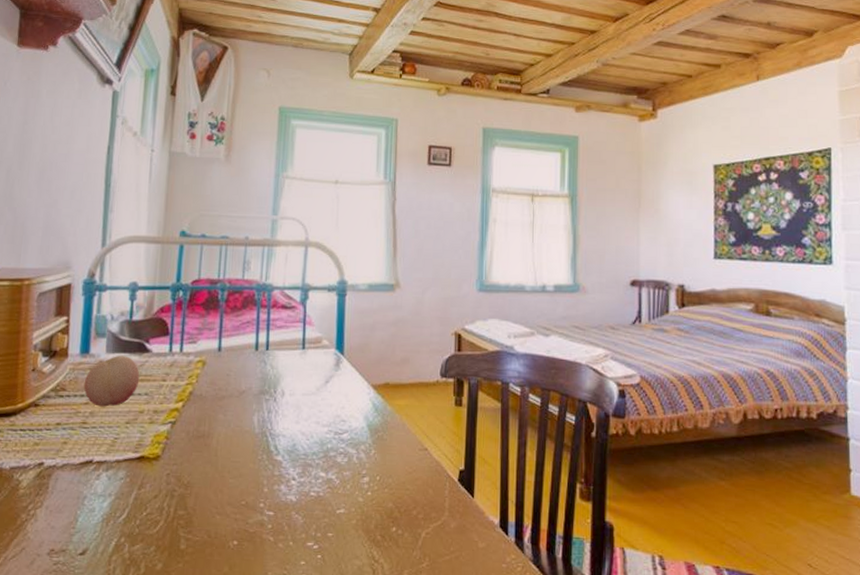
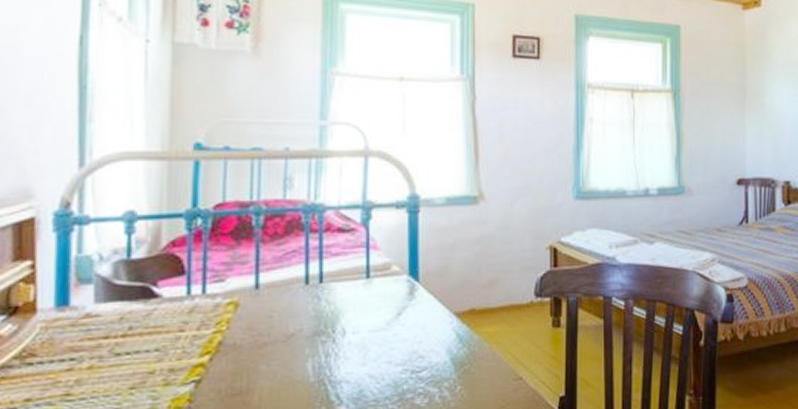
fruit: present [83,355,140,407] -> none [63,304,146,372]

